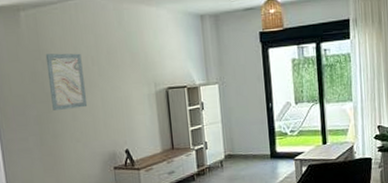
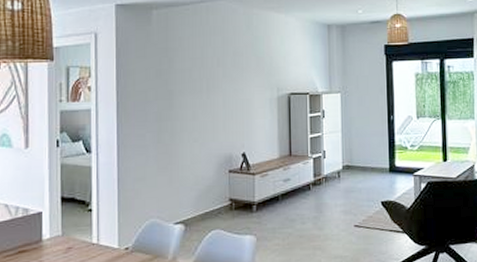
wall art: present [45,53,88,110] -> none [172,52,209,108]

